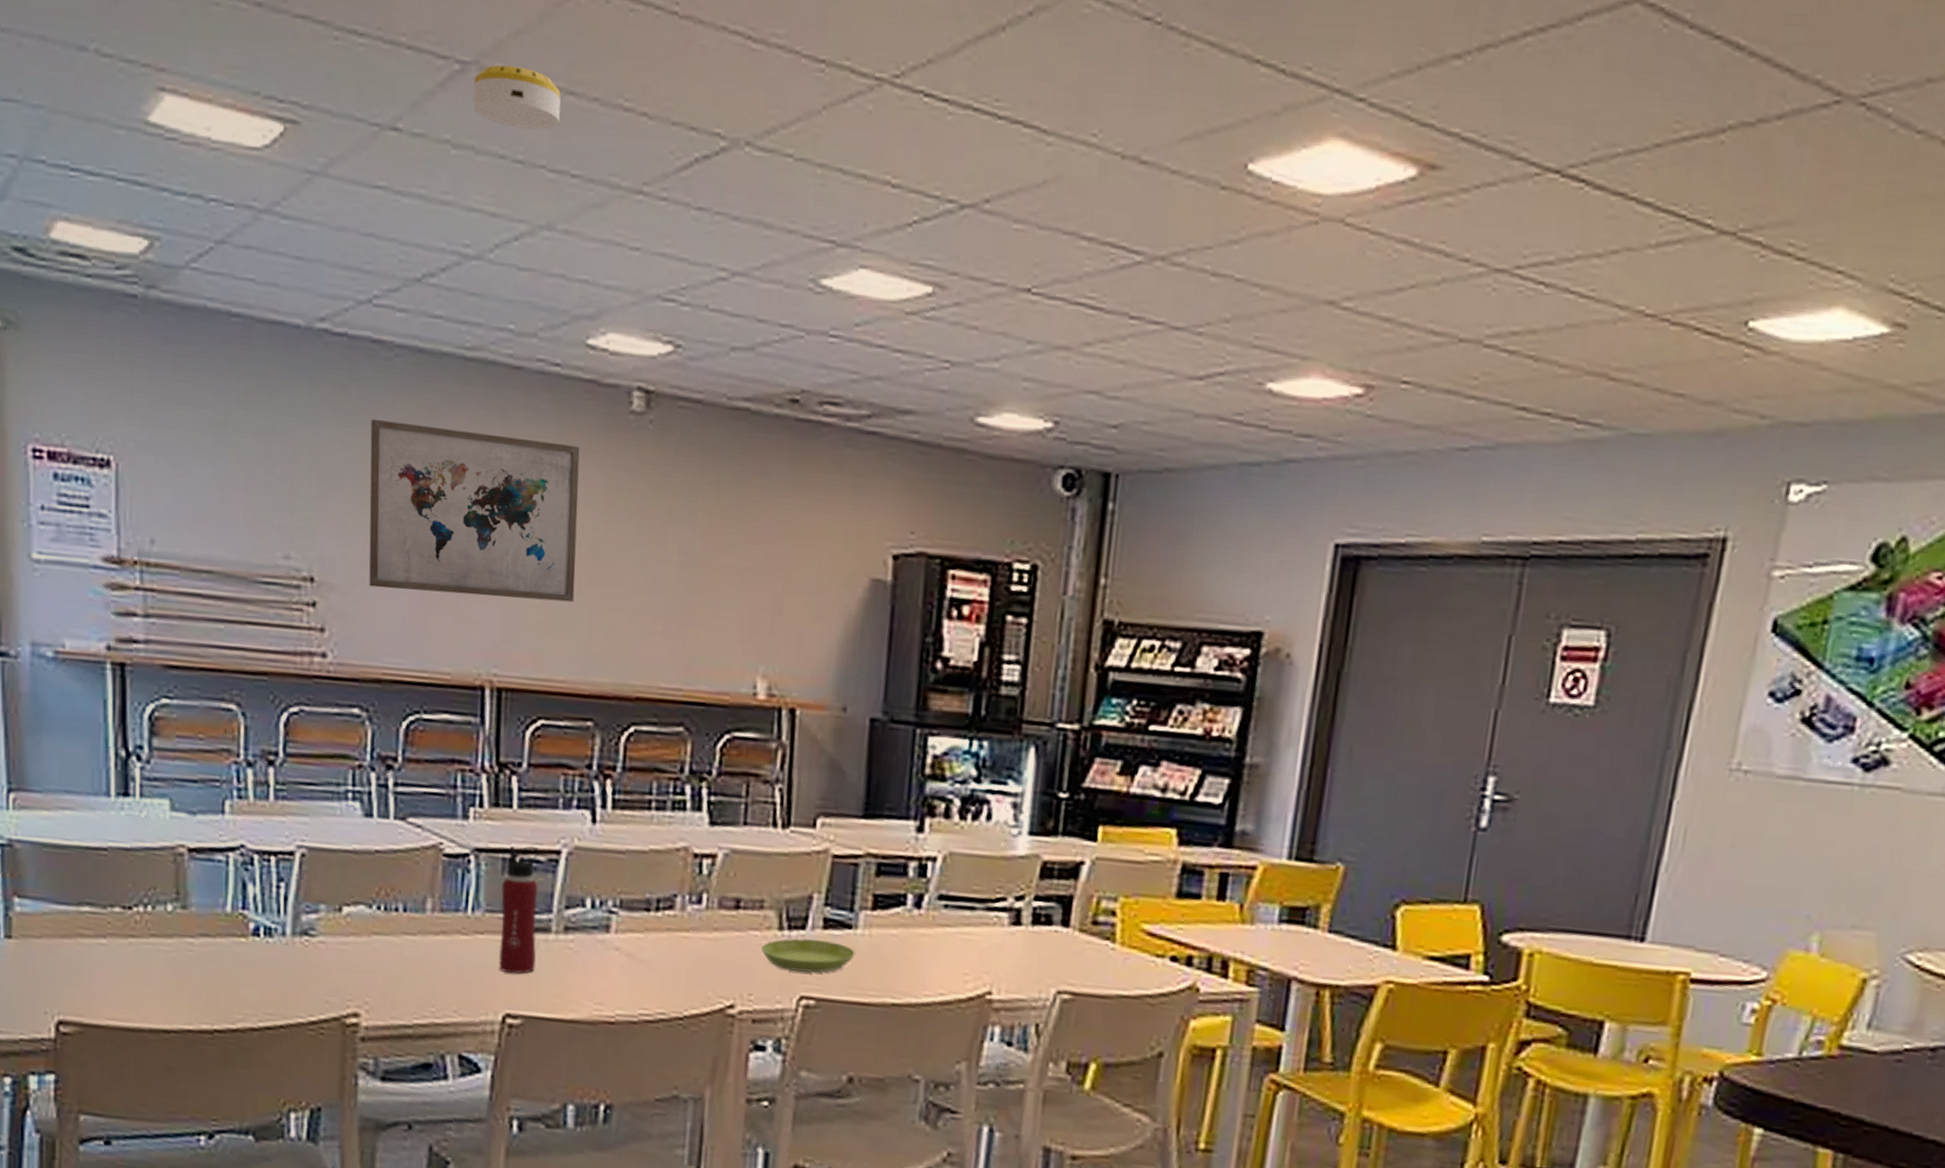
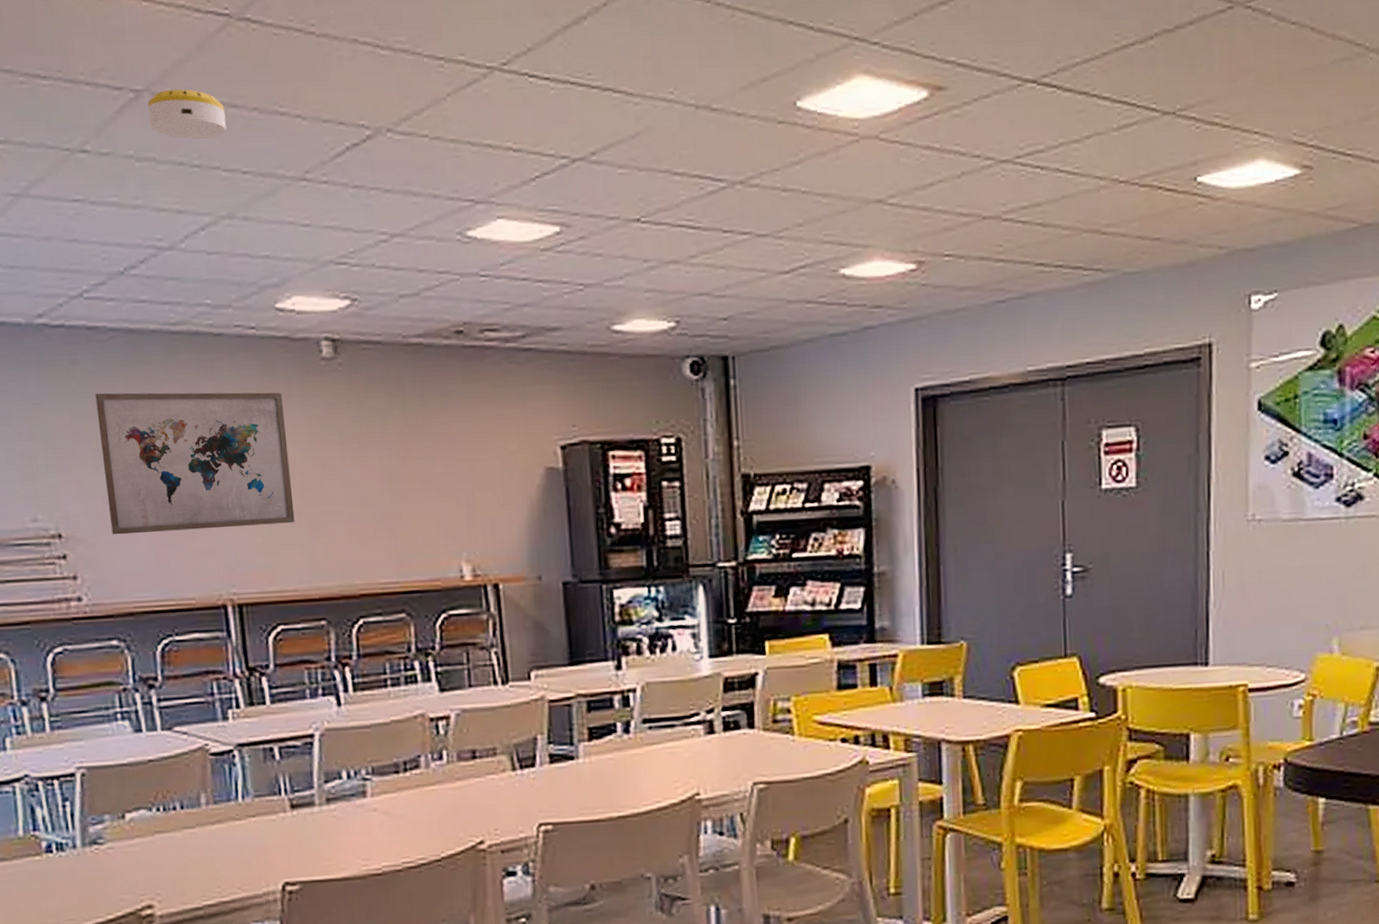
water bottle: present [498,846,540,974] -> none [265,734,305,847]
saucer: present [760,938,855,973] -> none [499,773,580,804]

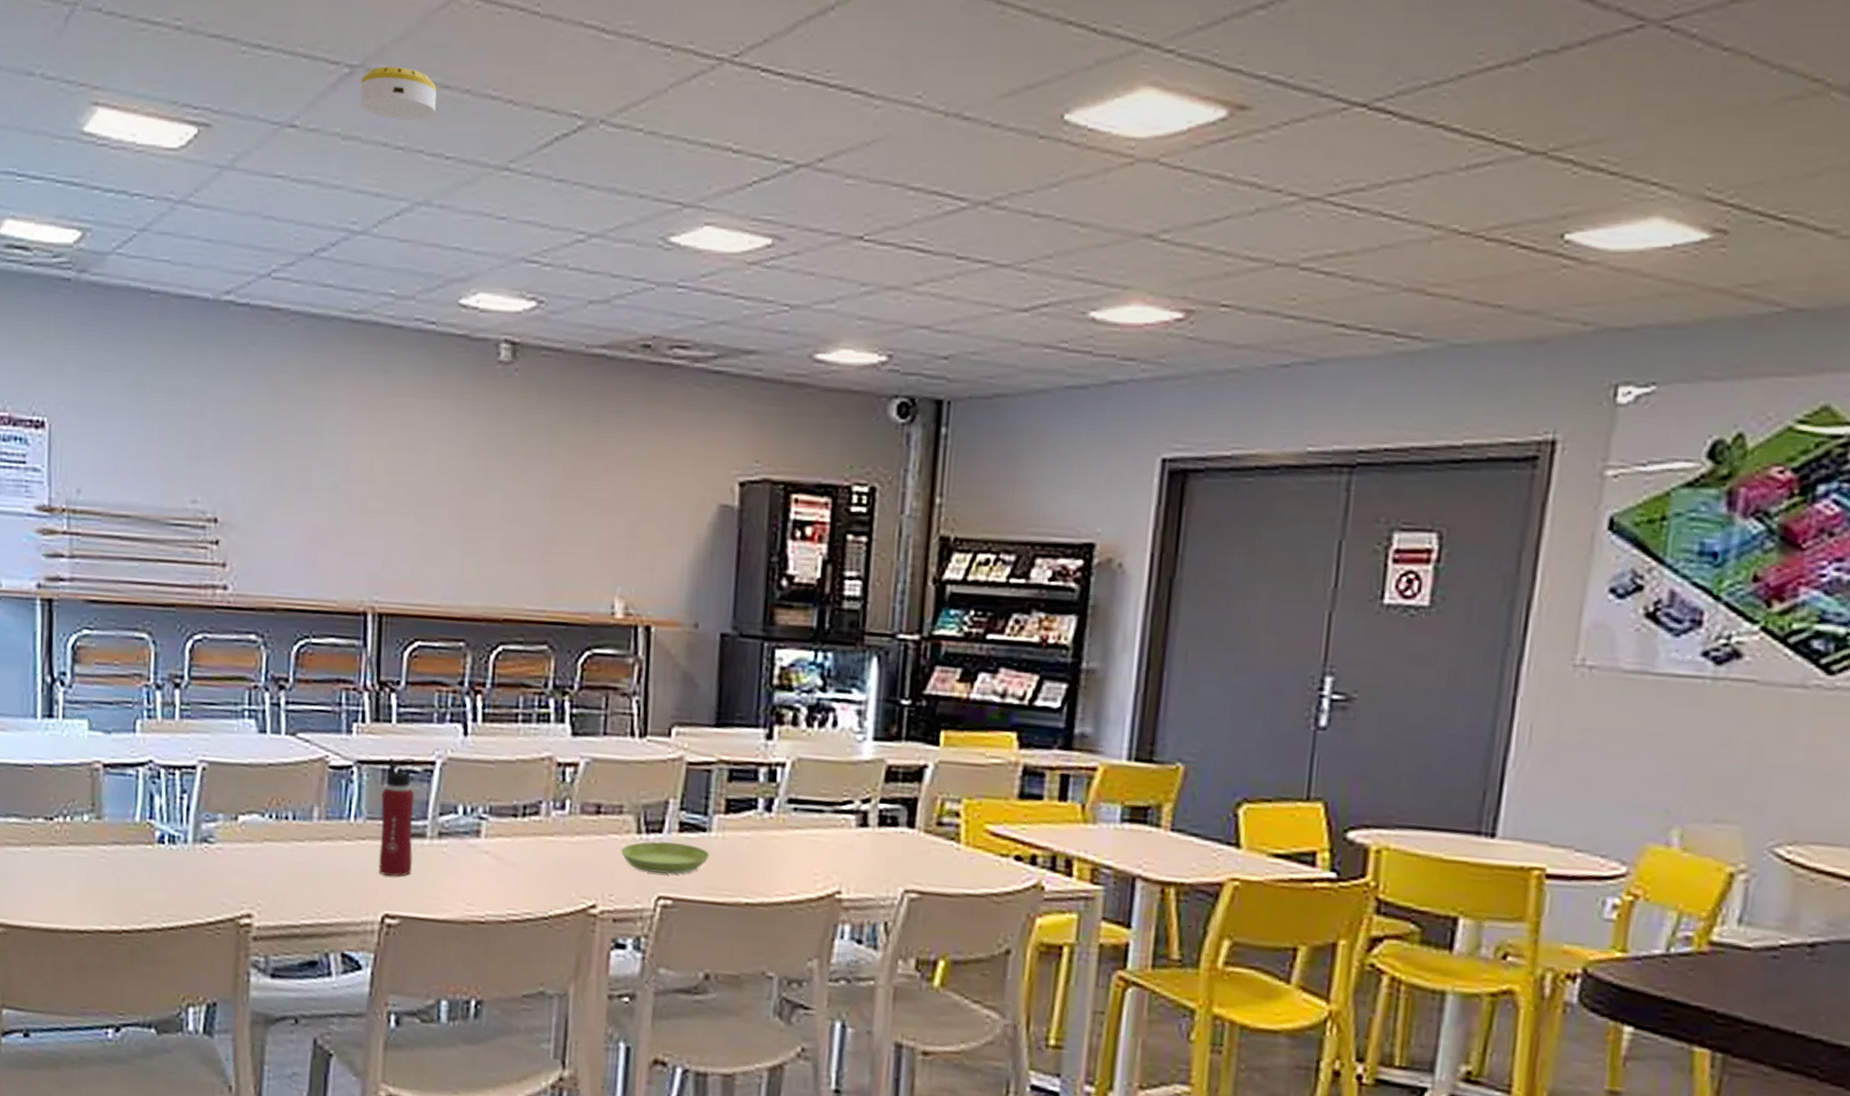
wall art: present [95,392,295,535] -> none [265,377,453,534]
water bottle: none [265,734,305,847] -> present [378,757,417,877]
saucer: none [499,773,580,804] -> present [620,841,710,874]

